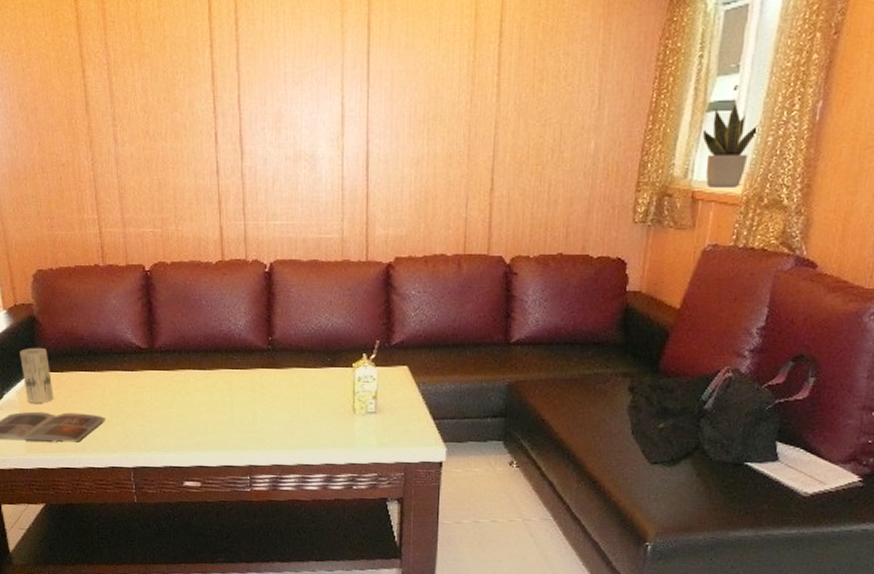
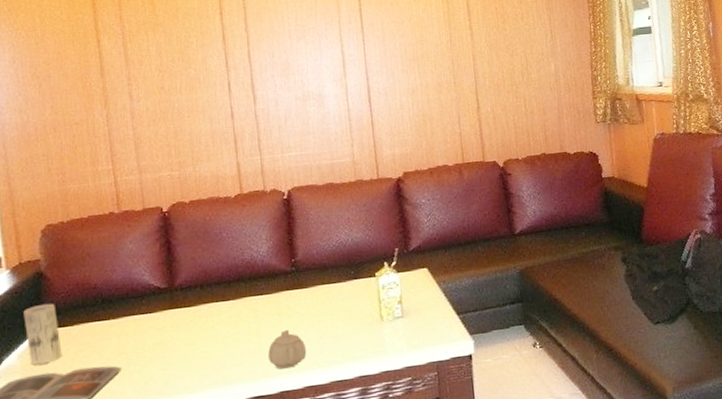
teapot: none [240,407,277,445] -> present [268,329,307,369]
potted plant: present [703,100,760,189] -> none [634,26,673,91]

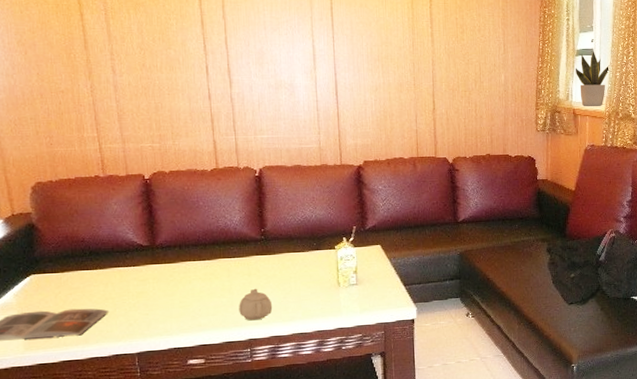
candle: present [23,303,62,365] -> none [17,251,54,304]
potted plant: none [634,26,673,91] -> present [576,49,610,107]

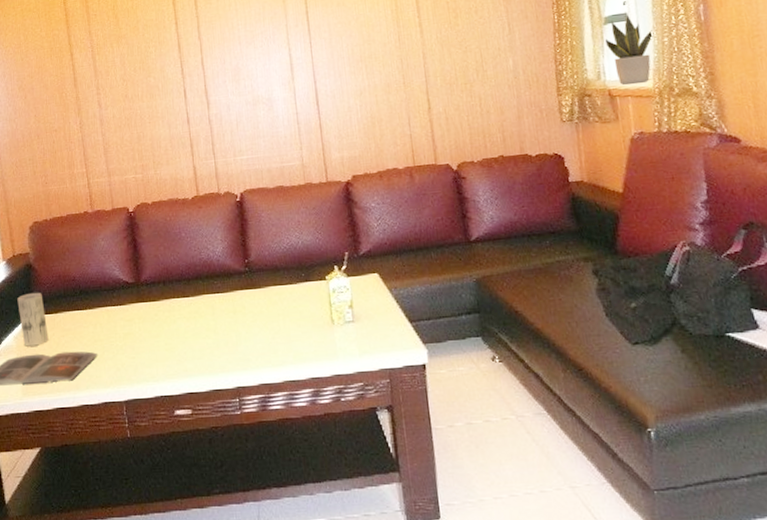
candle: none [17,251,54,304] -> present [17,292,49,347]
teapot: present [239,288,273,321] -> none [225,327,261,366]

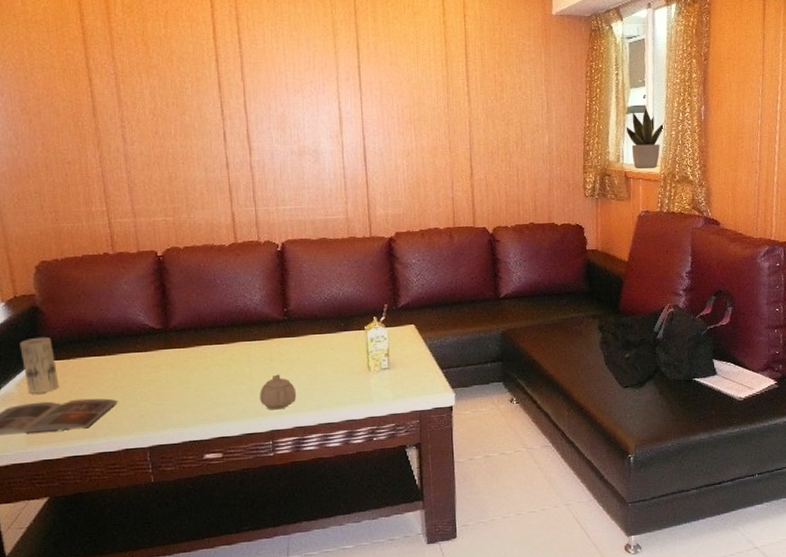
teapot: none [225,327,261,366] -> present [260,374,297,410]

